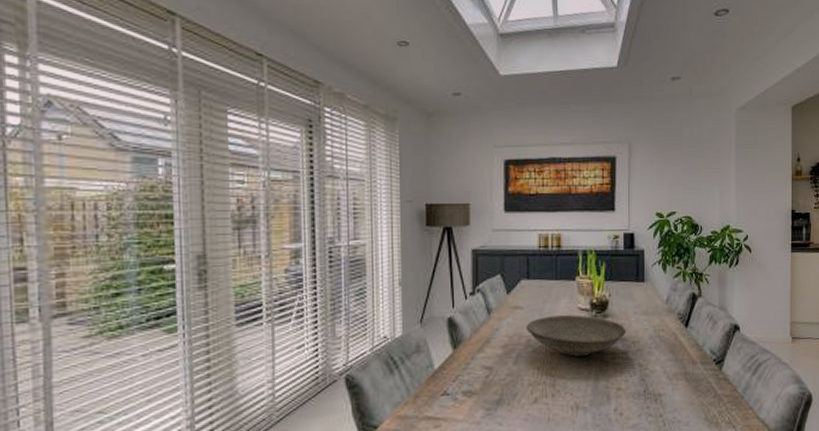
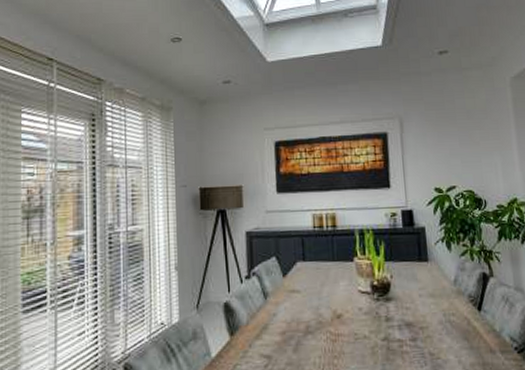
decorative bowl: present [526,315,626,357] -> none [304,298,413,345]

